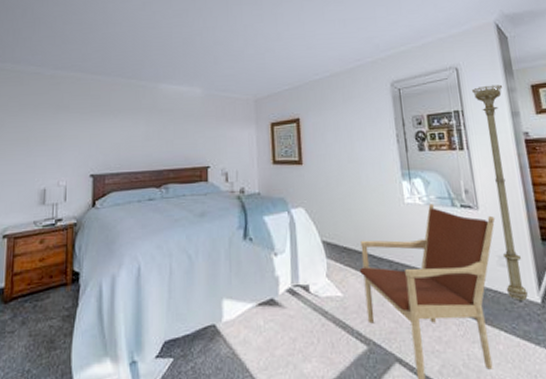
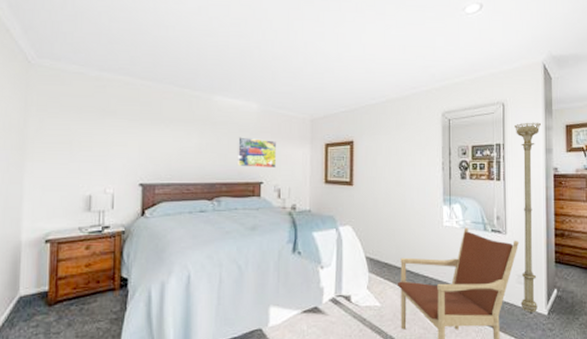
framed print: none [183,122,223,152] -> present [236,137,277,168]

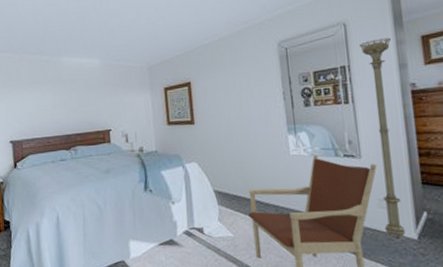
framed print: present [236,137,277,168] -> none [85,90,122,118]

